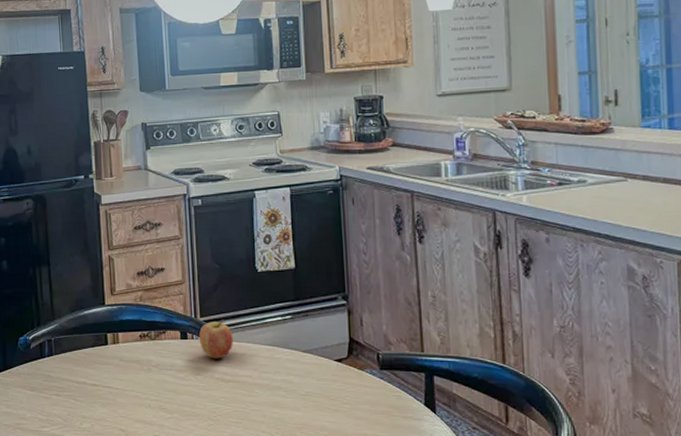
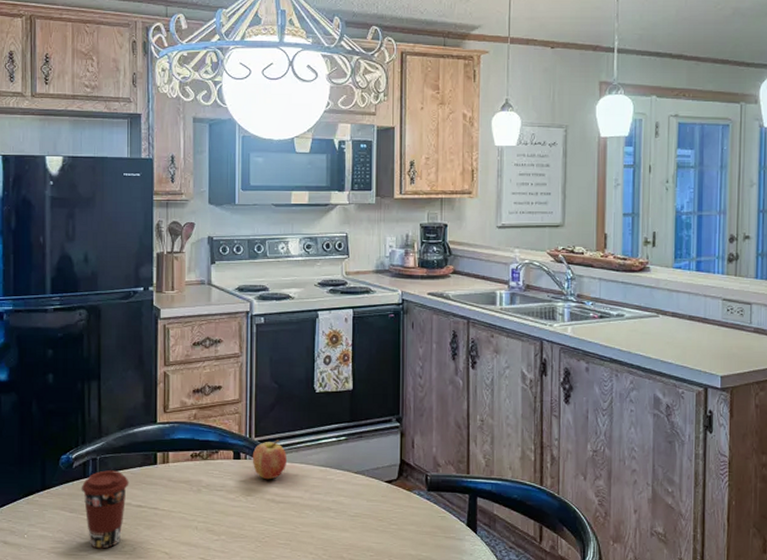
coffee cup: none [39,351,83,426] -> present [81,470,129,549]

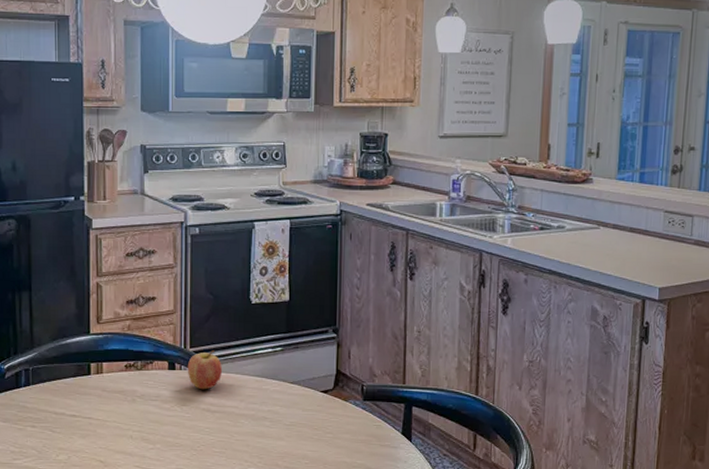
coffee cup: present [81,470,129,549] -> none [14,380,63,458]

